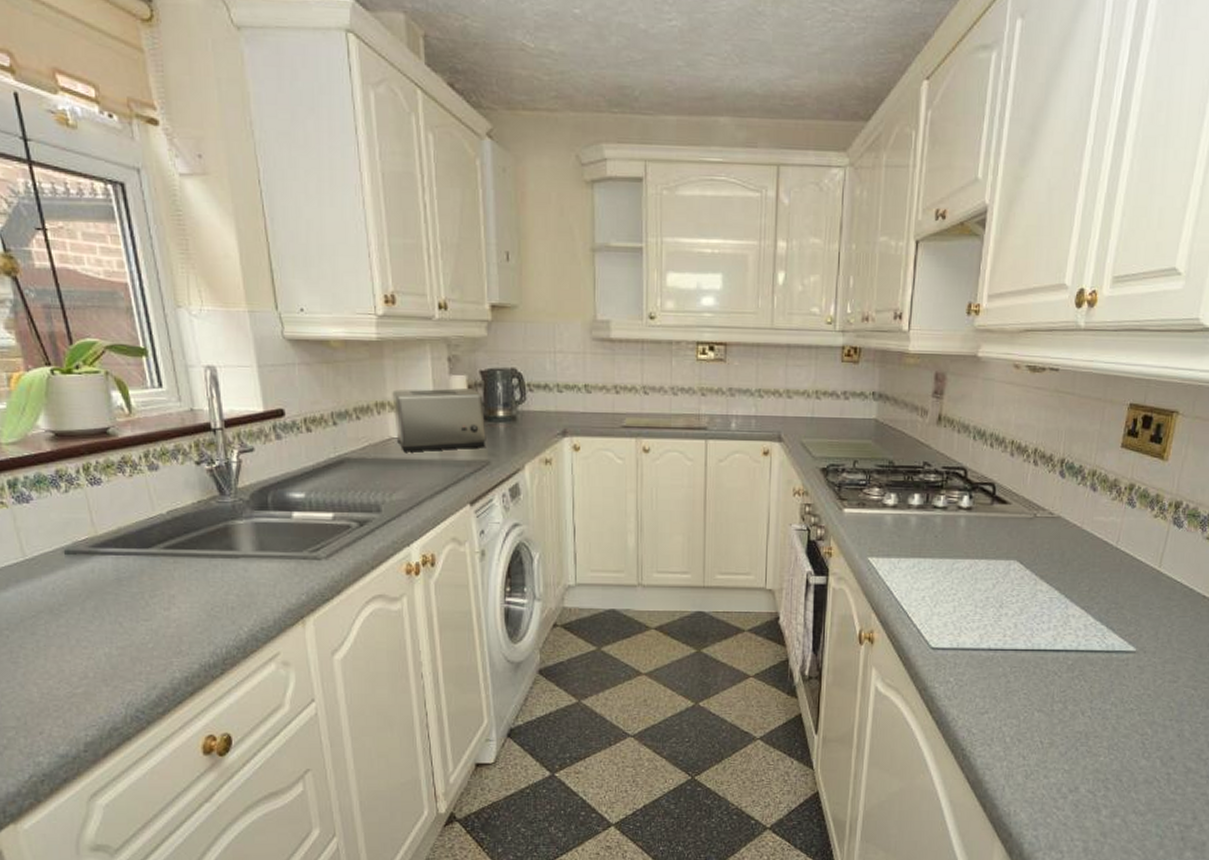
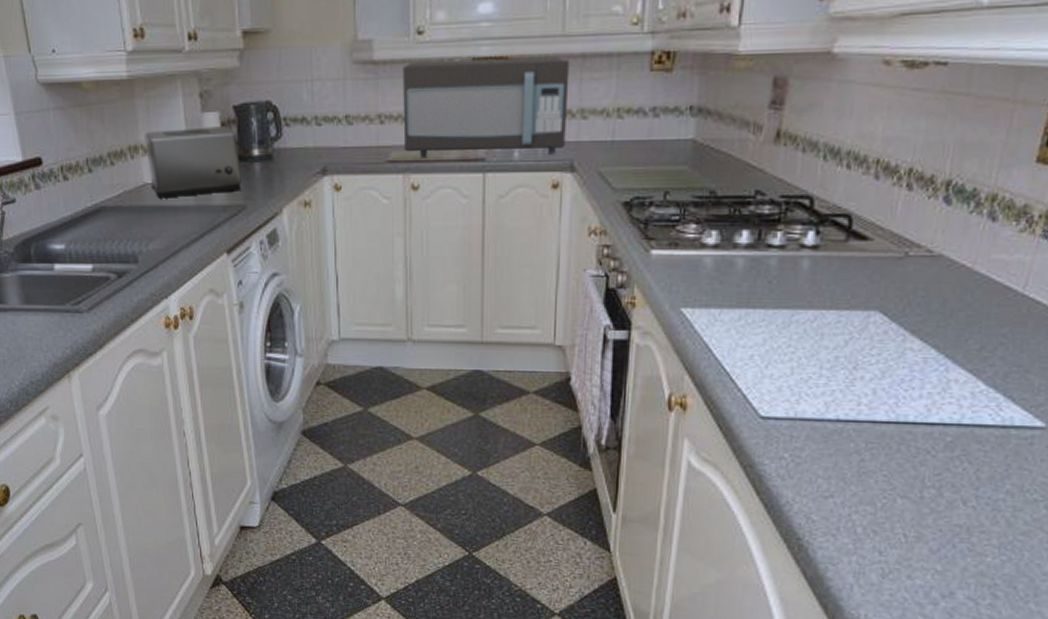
microwave: none [636,342,778,427] -> present [403,57,570,157]

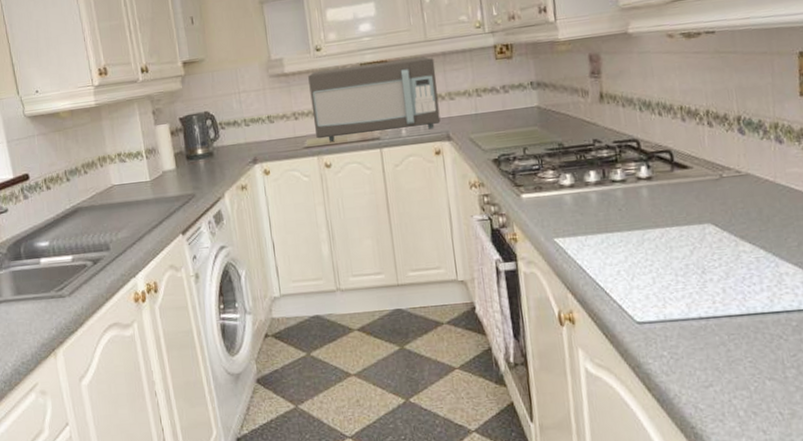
toaster: present [145,126,242,198] -> none [111,134,190,196]

